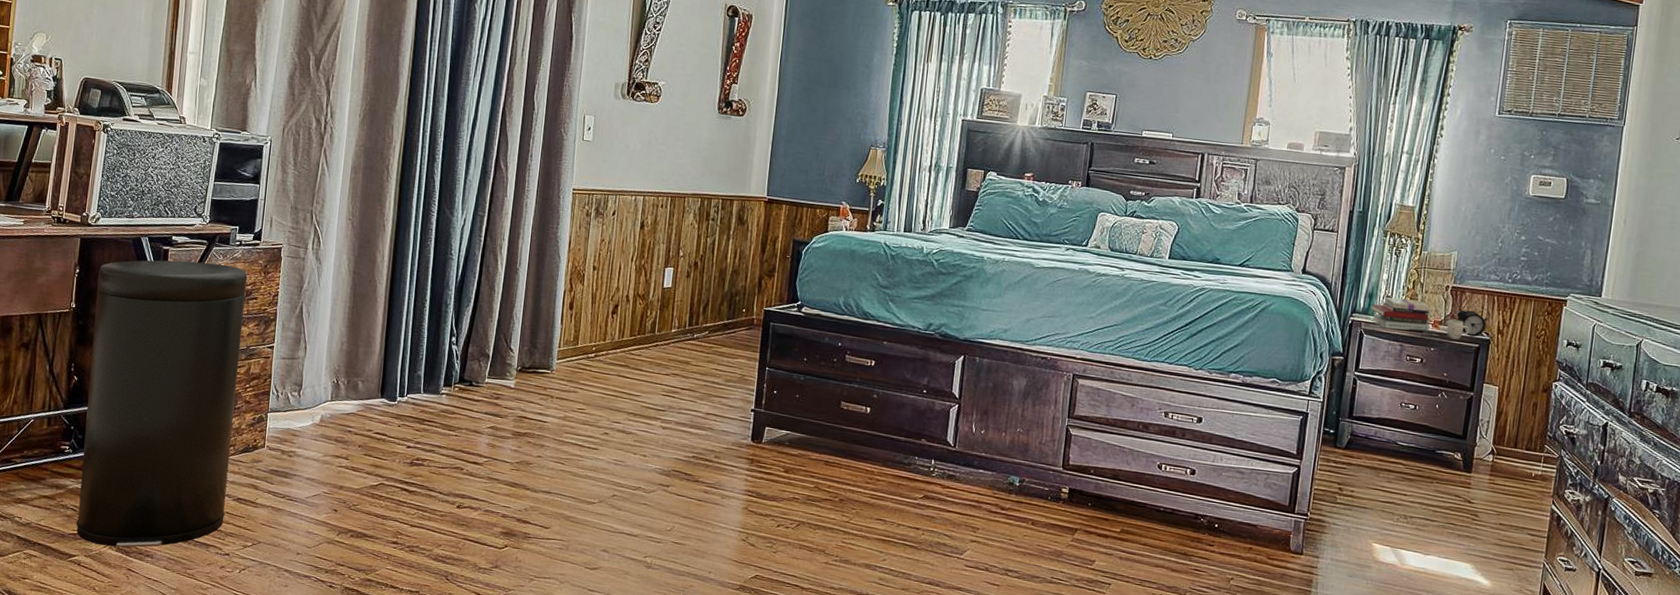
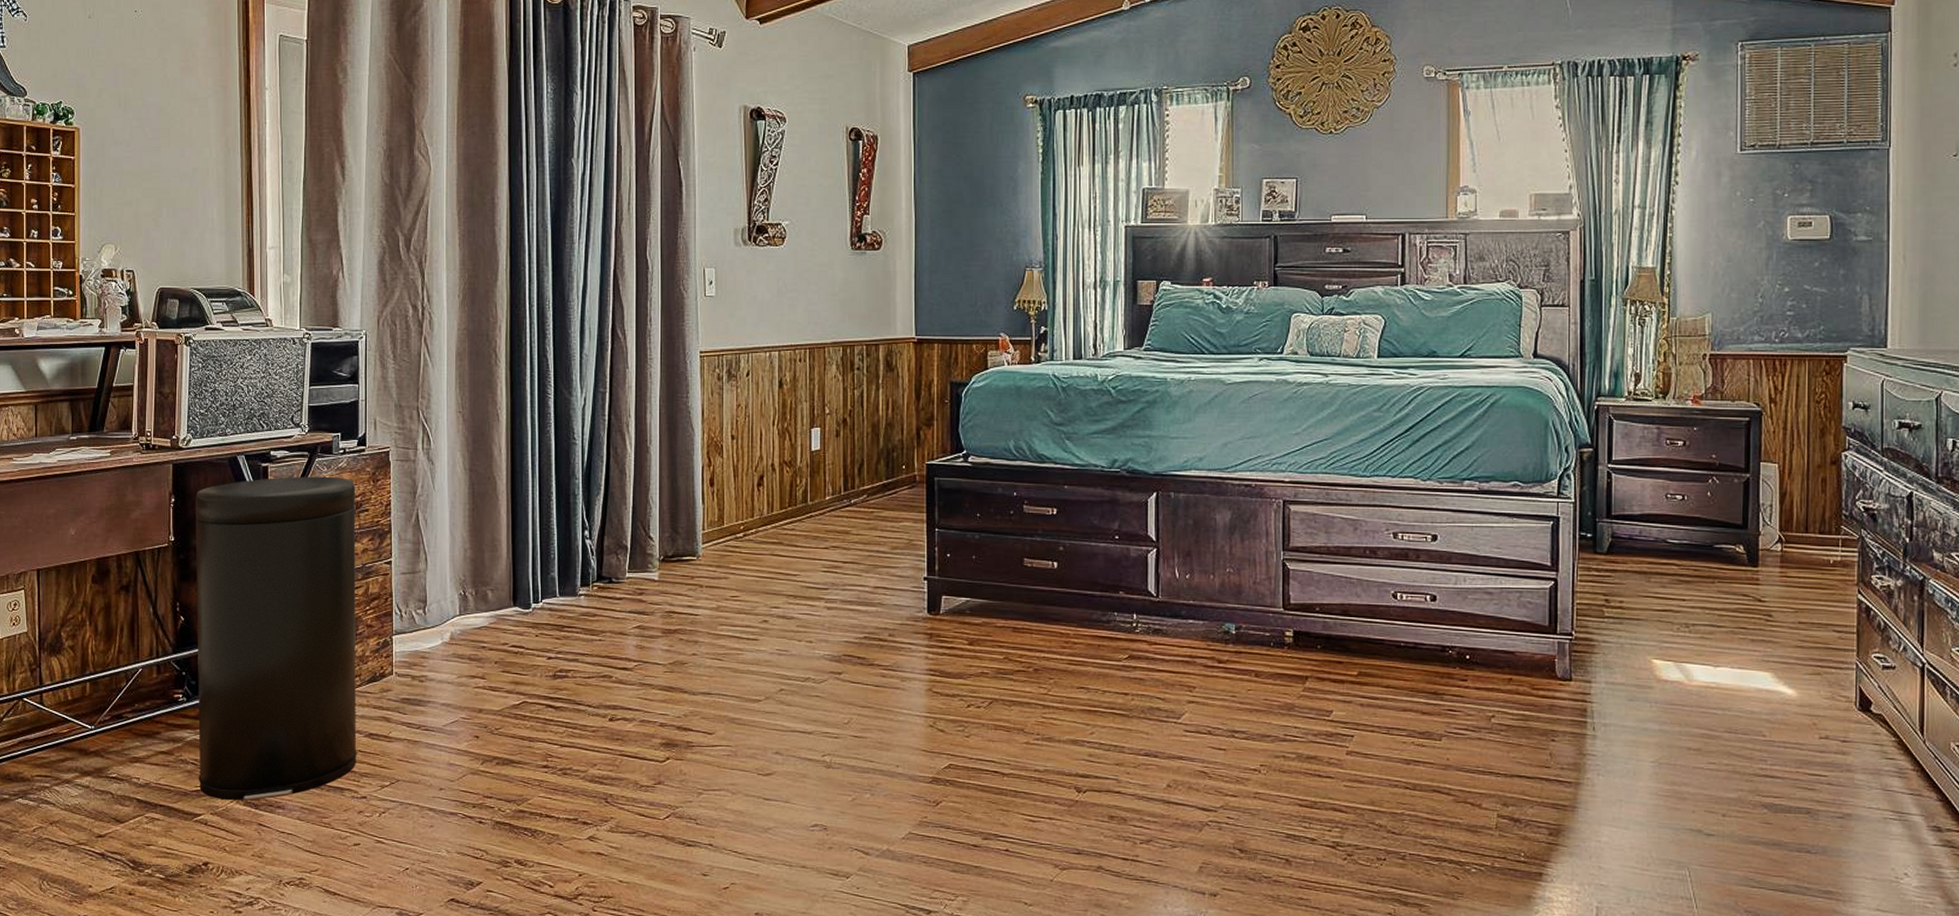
books: present [1370,297,1430,334] -> none [1618,374,1689,413]
mug: present [1446,318,1470,340] -> none [1709,391,1736,415]
alarm clock: present [1457,310,1488,337] -> none [1719,379,1757,409]

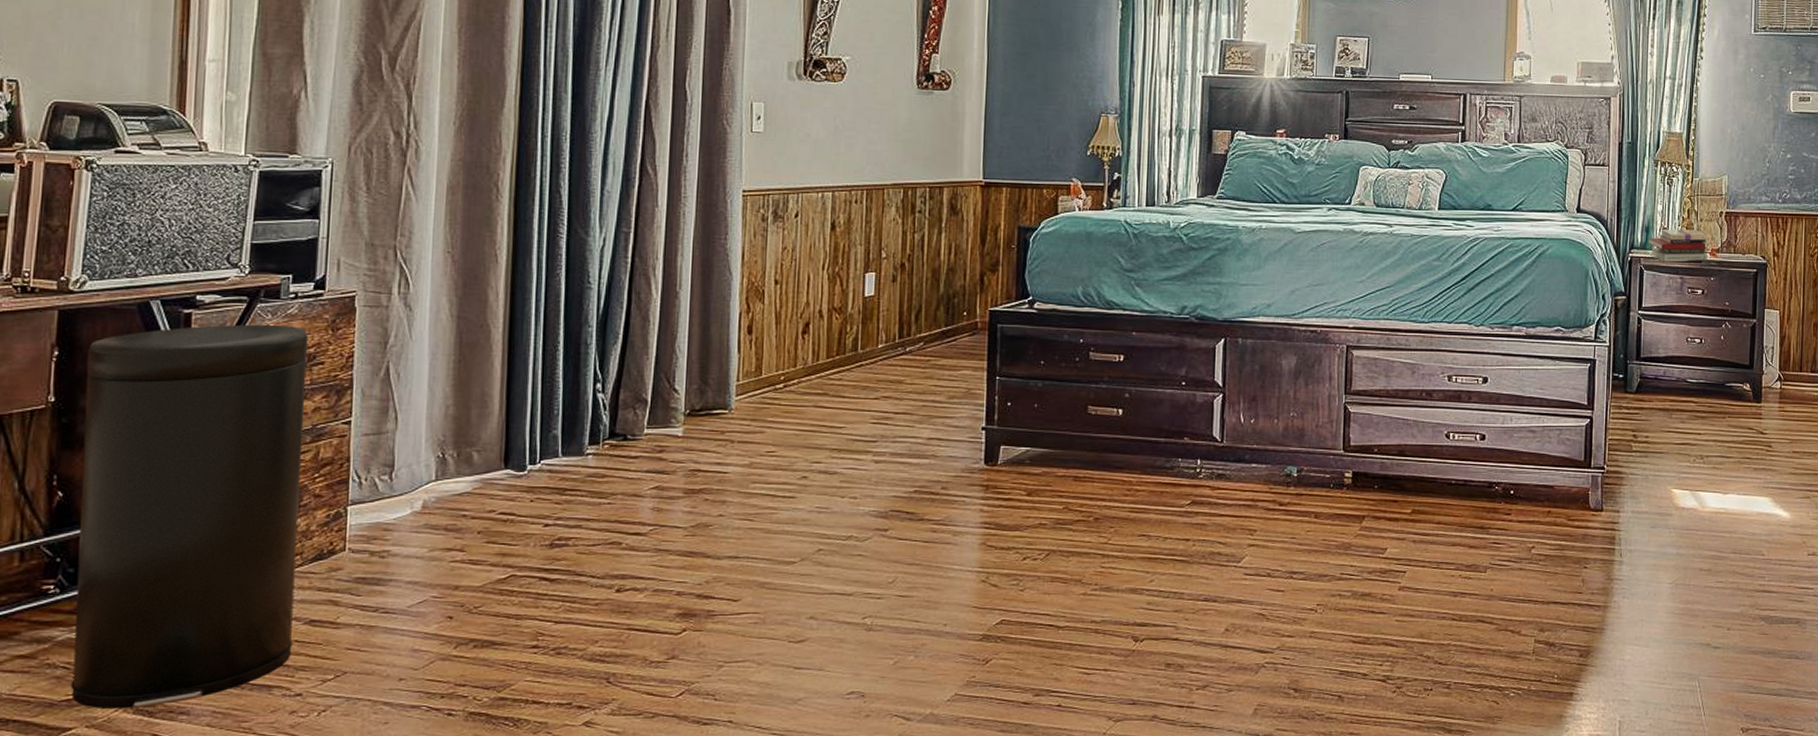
books: none [1618,374,1689,413] -> present [1648,229,1708,264]

